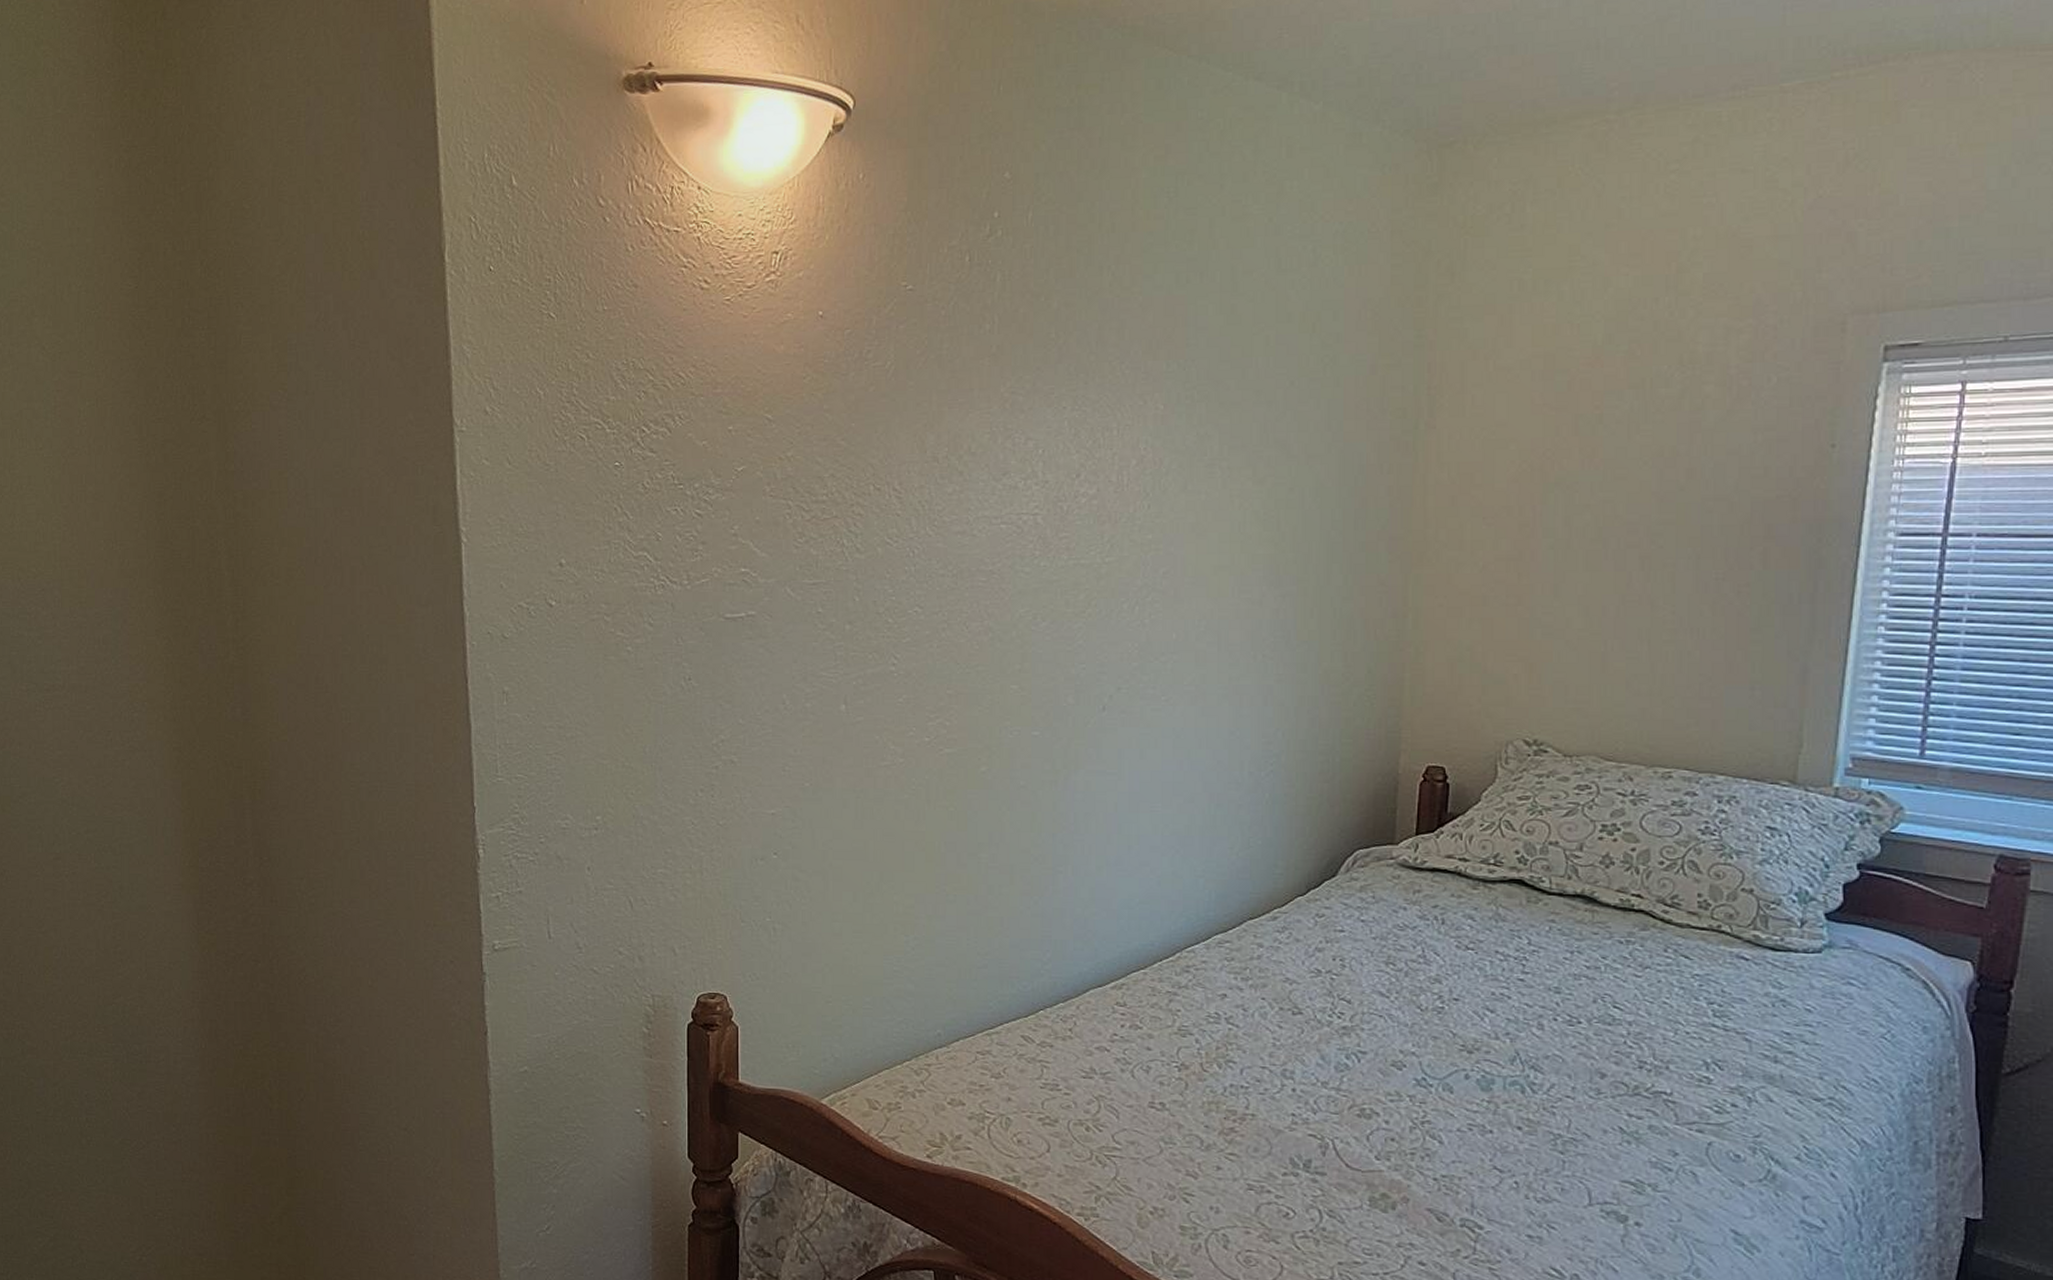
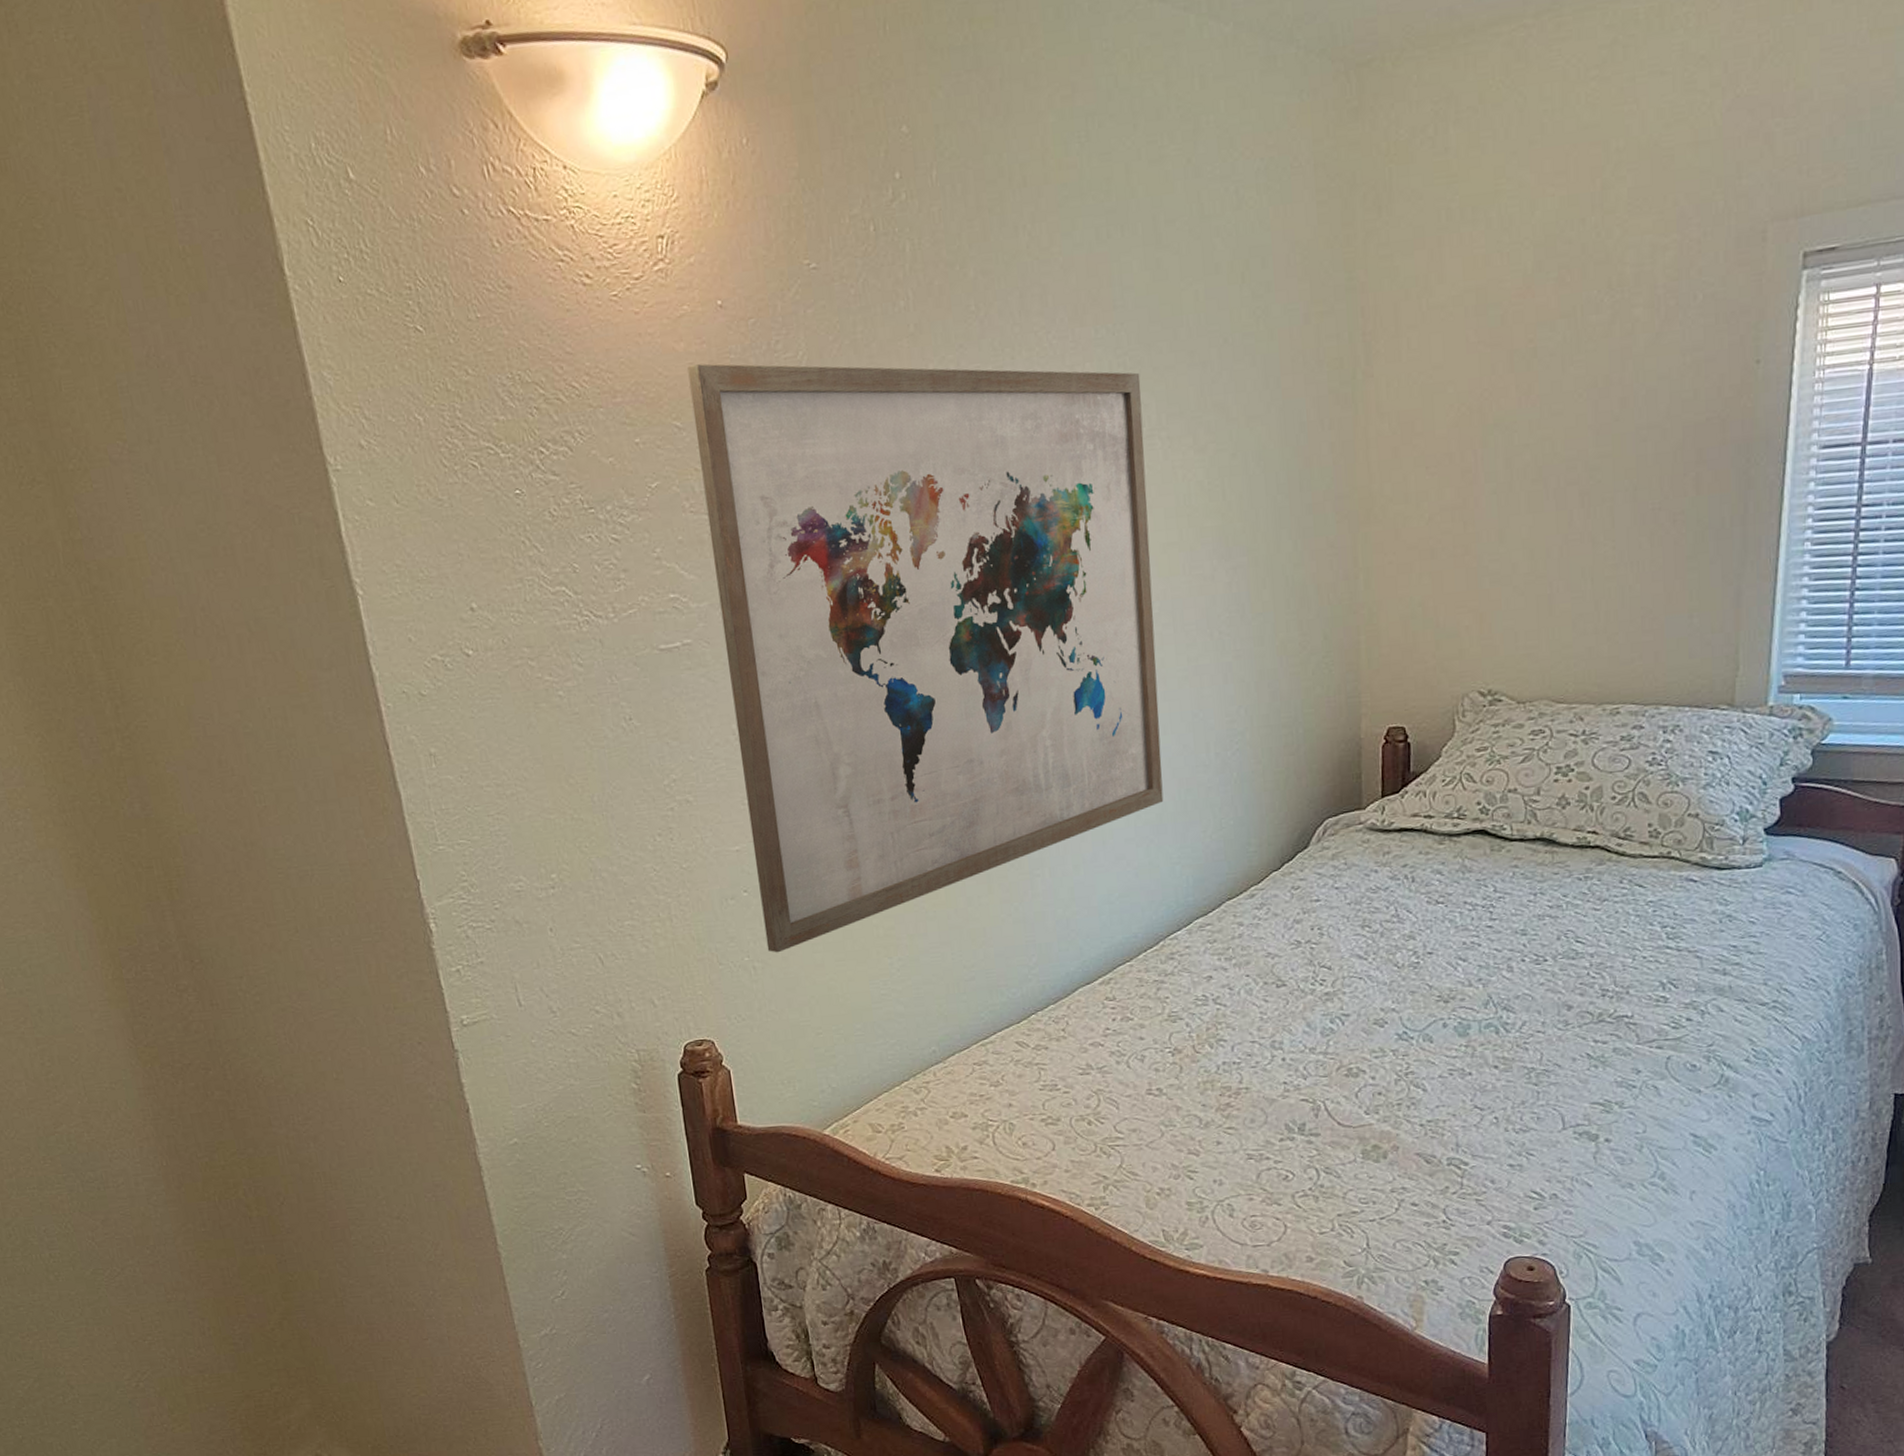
wall art: none [784,365,1206,918] -> present [687,363,1164,953]

